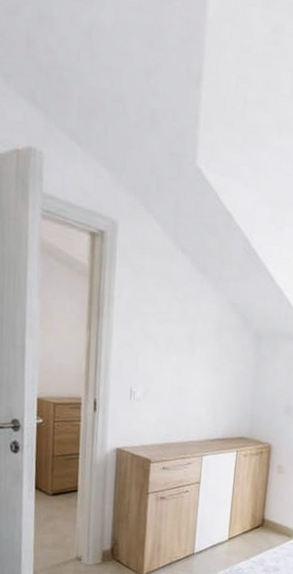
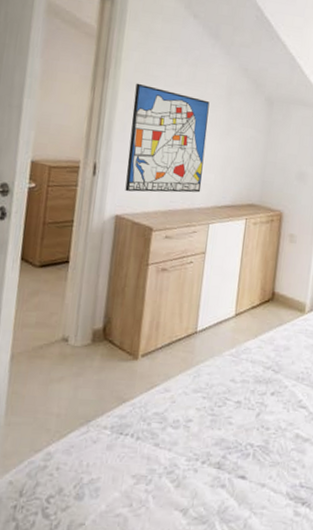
wall art: none [124,320,200,427] -> present [125,83,210,193]

